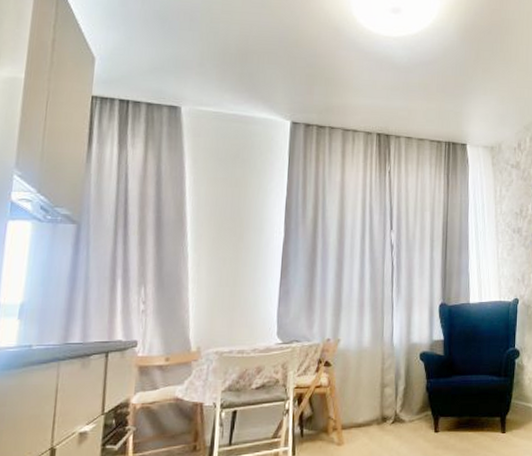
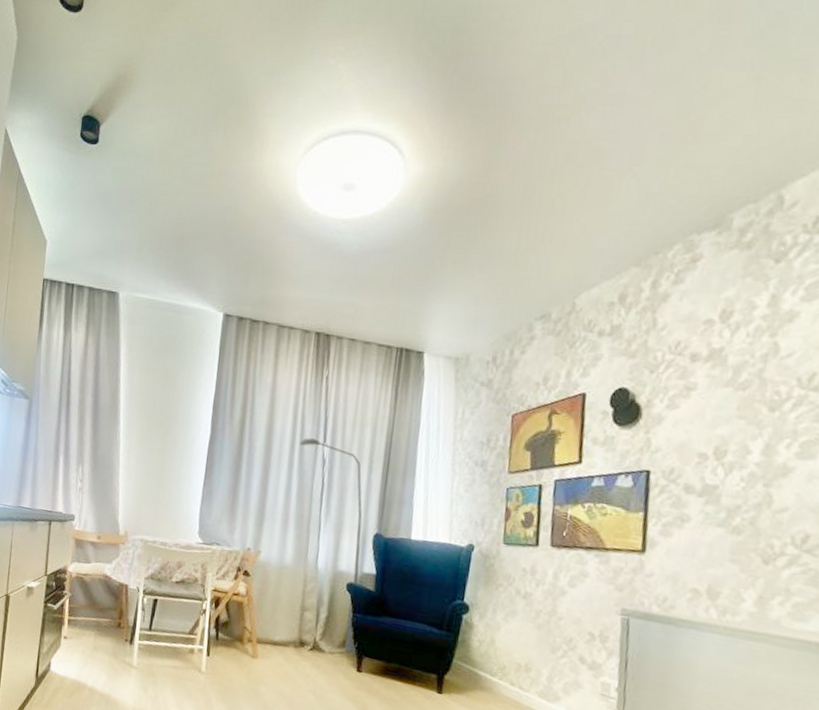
floor lamp: none [369,227,434,418] -> present [300,438,362,654]

